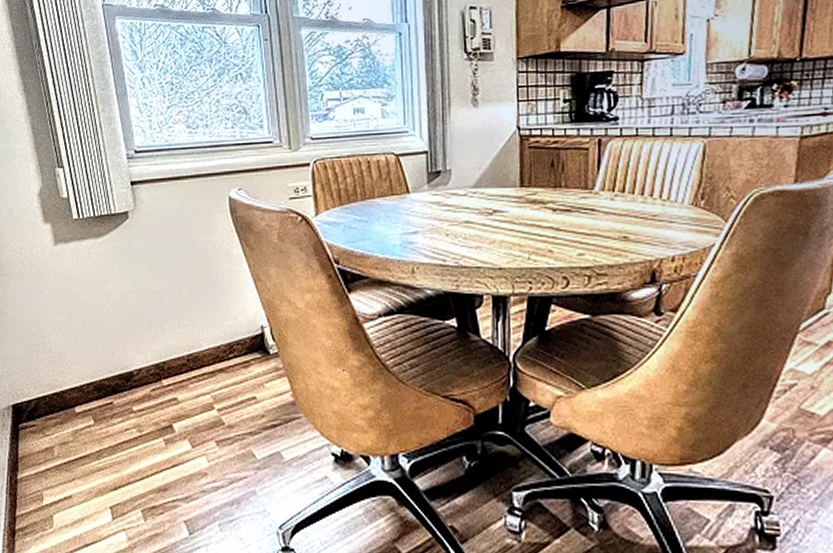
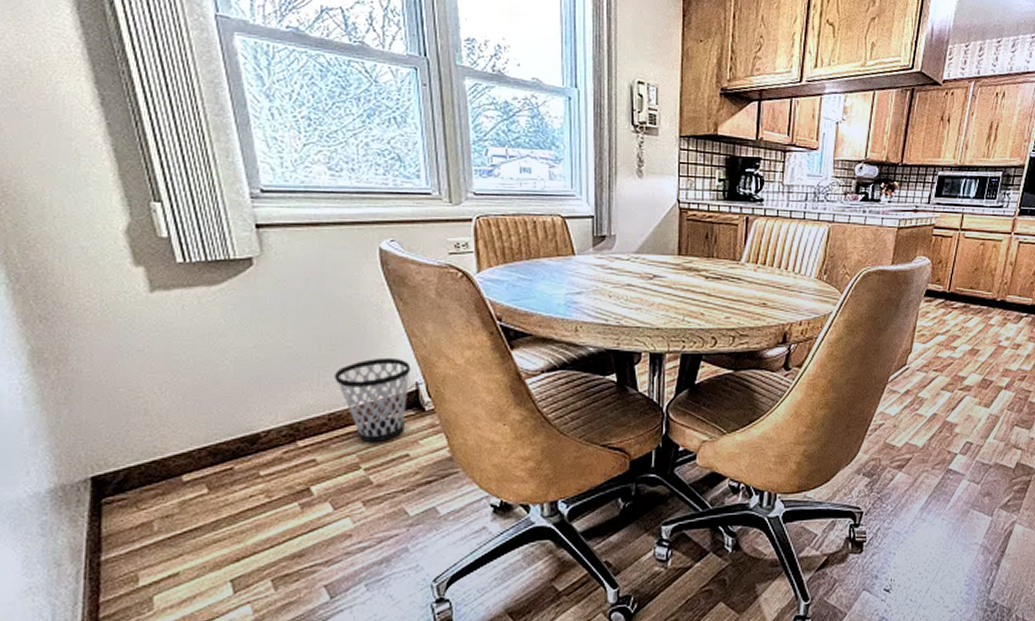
wastebasket: none [192,301,257,385] -> present [335,357,411,444]

